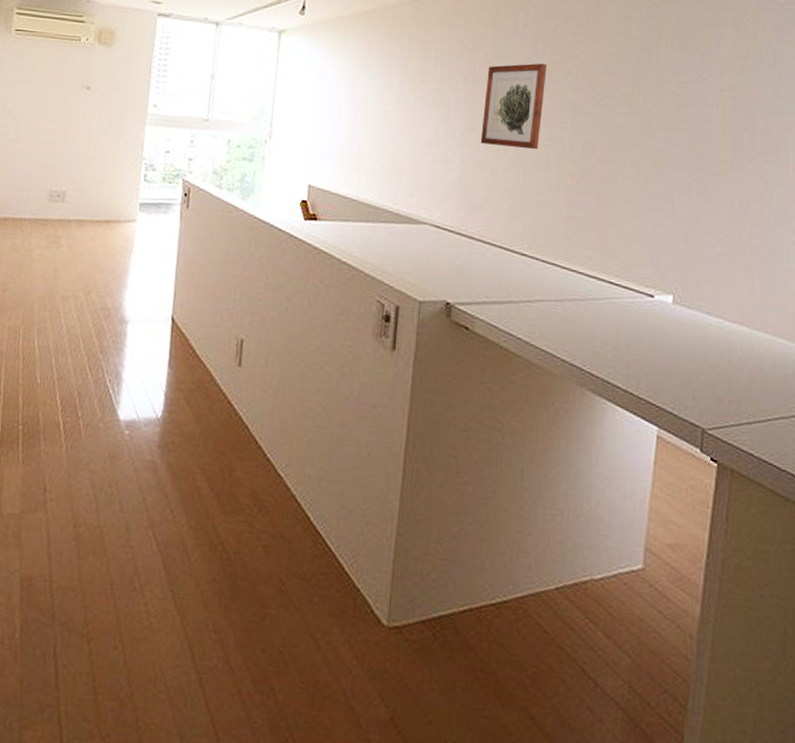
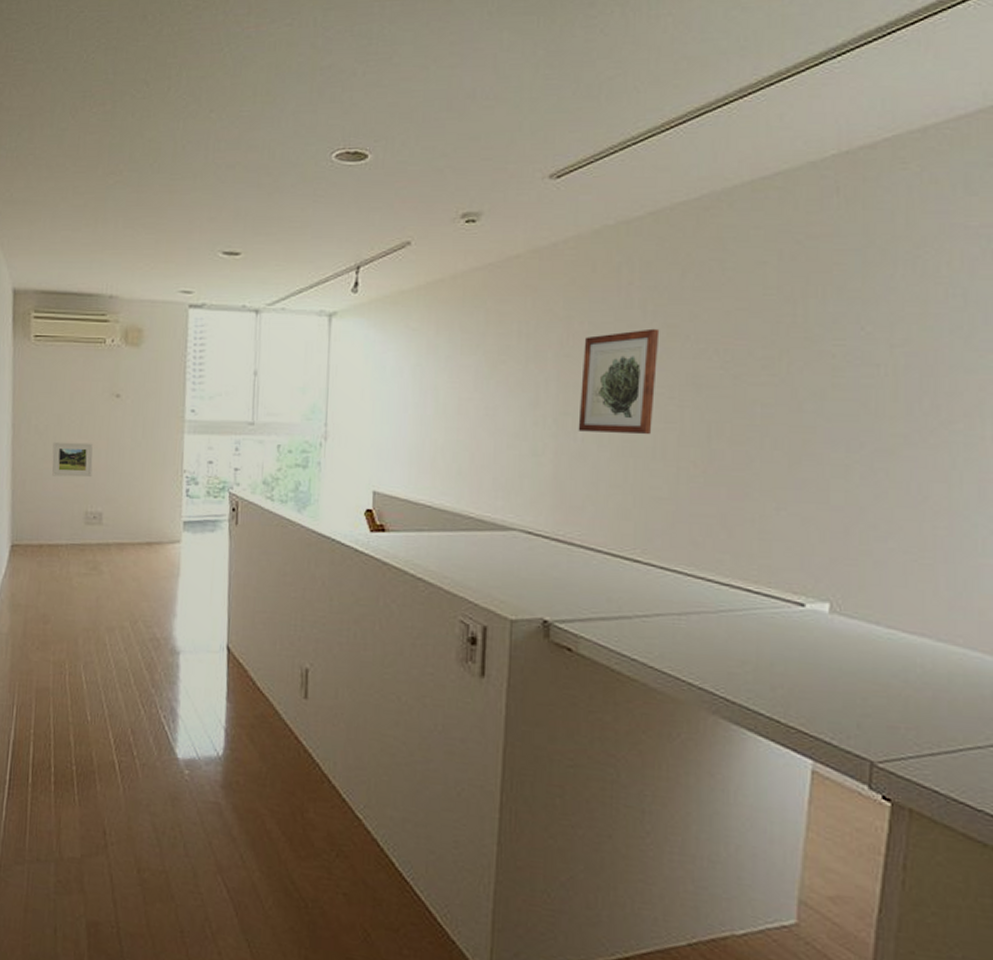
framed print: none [22,125,62,159] -> present [52,441,93,477]

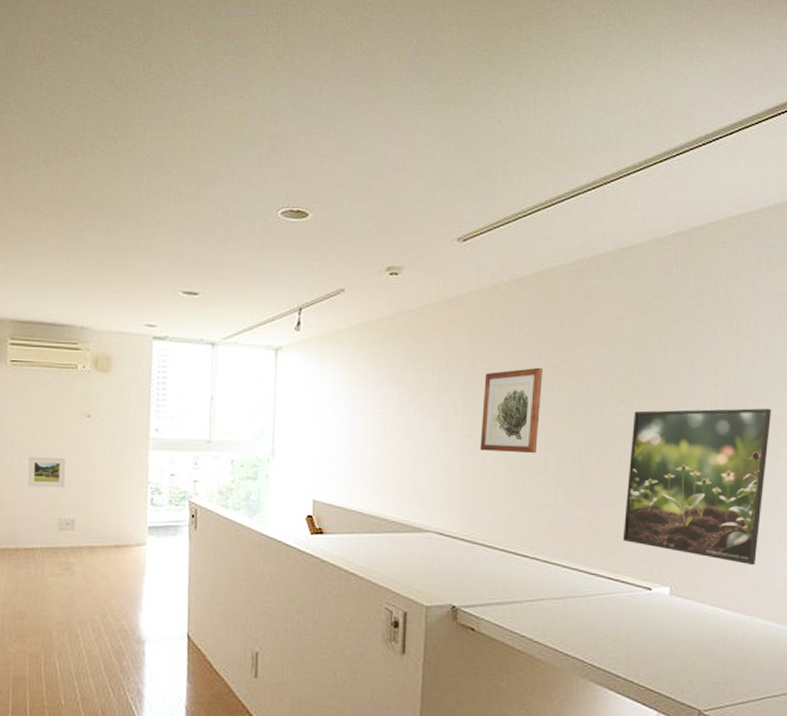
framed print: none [765,373,973,578] -> present [622,408,772,566]

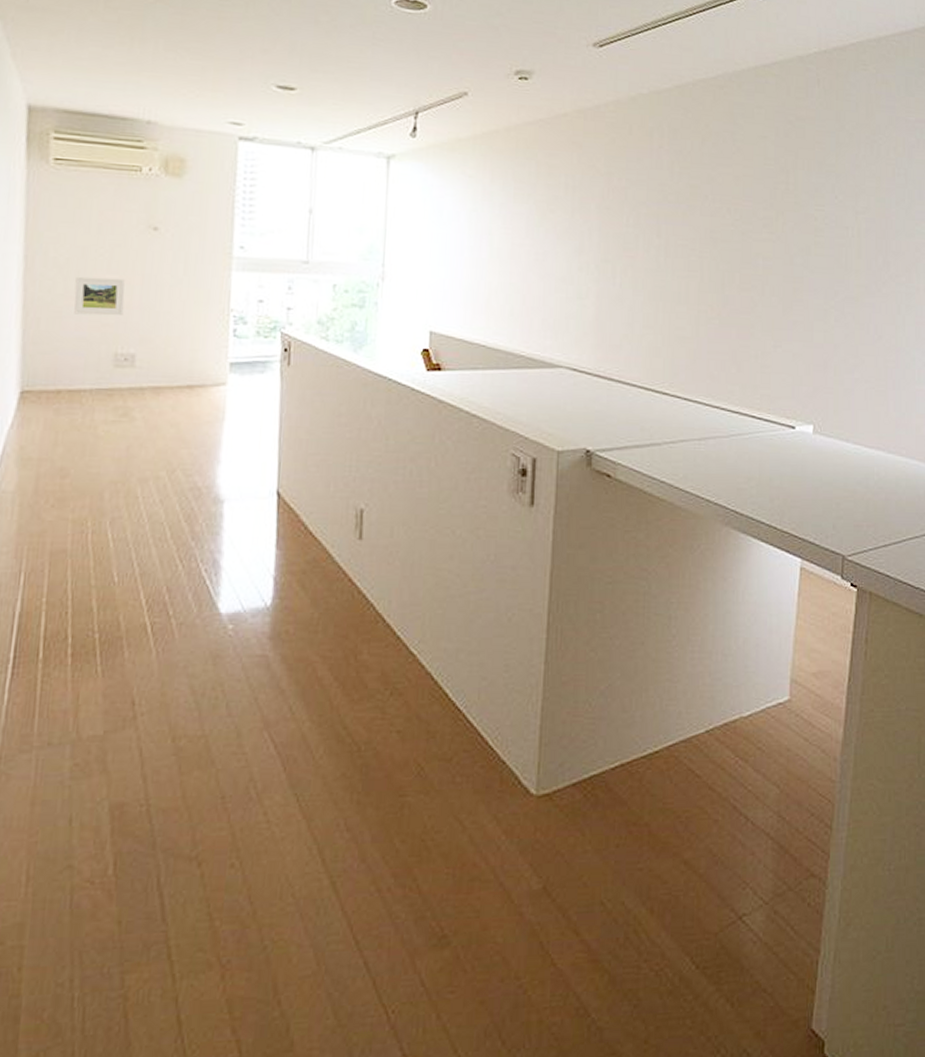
wall art: present [480,367,543,454] -> none [616,188,684,282]
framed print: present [622,408,772,566] -> none [766,237,911,401]

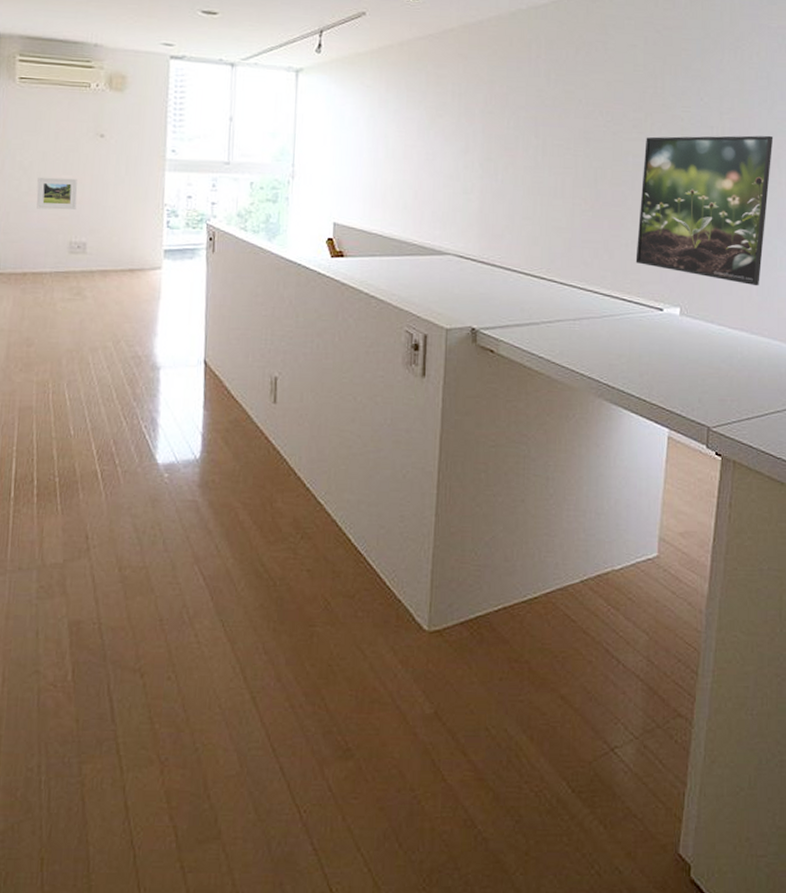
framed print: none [766,237,911,401] -> present [635,135,774,286]

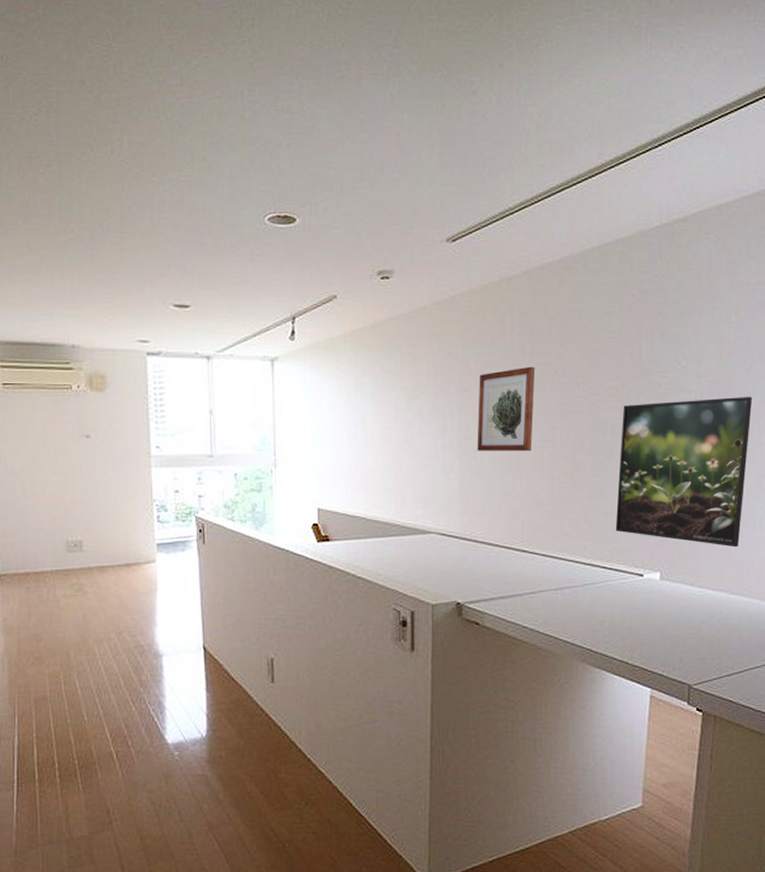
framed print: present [36,177,78,210] -> none [30,480,70,511]
wall art: none [498,93,560,178] -> present [477,366,536,452]

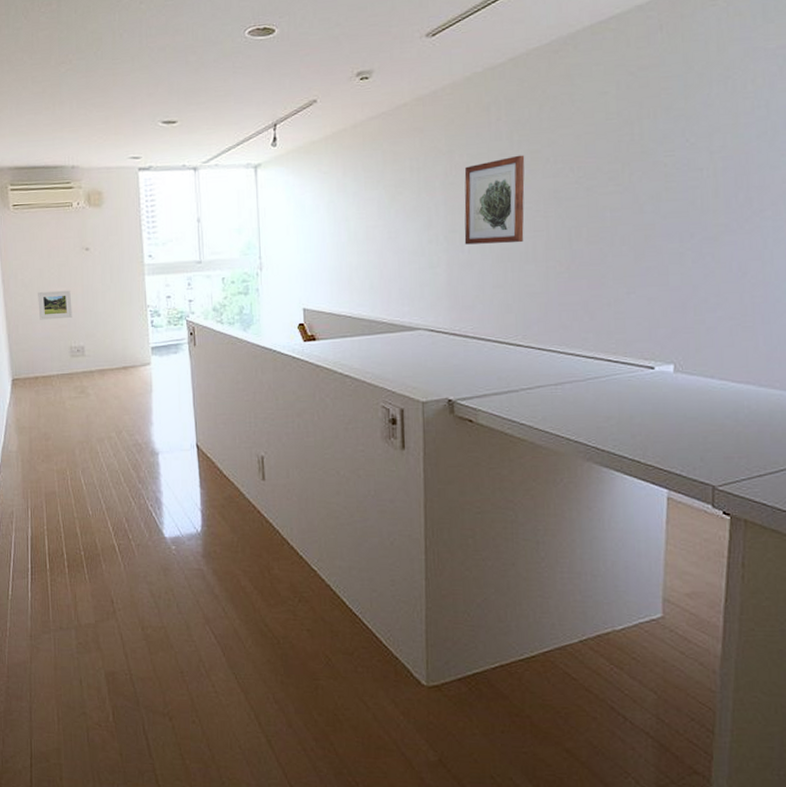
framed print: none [30,480,70,511] -> present [38,290,73,320]
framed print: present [615,396,753,548] -> none [620,170,777,336]

